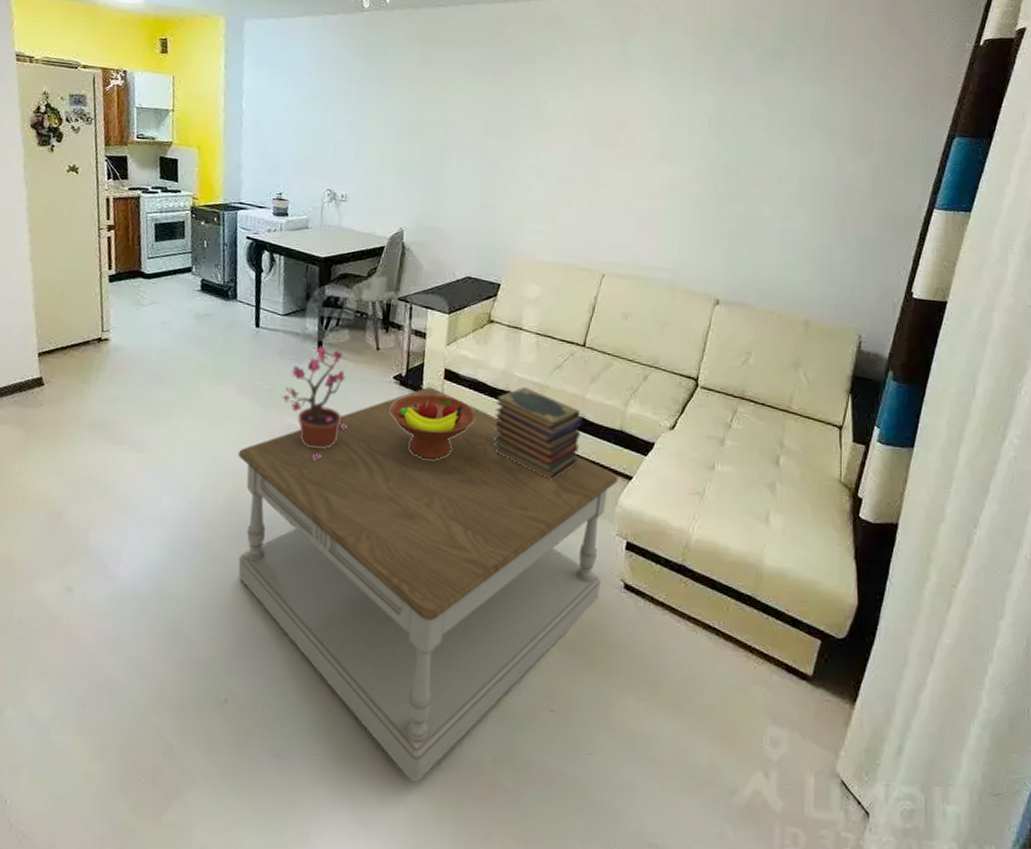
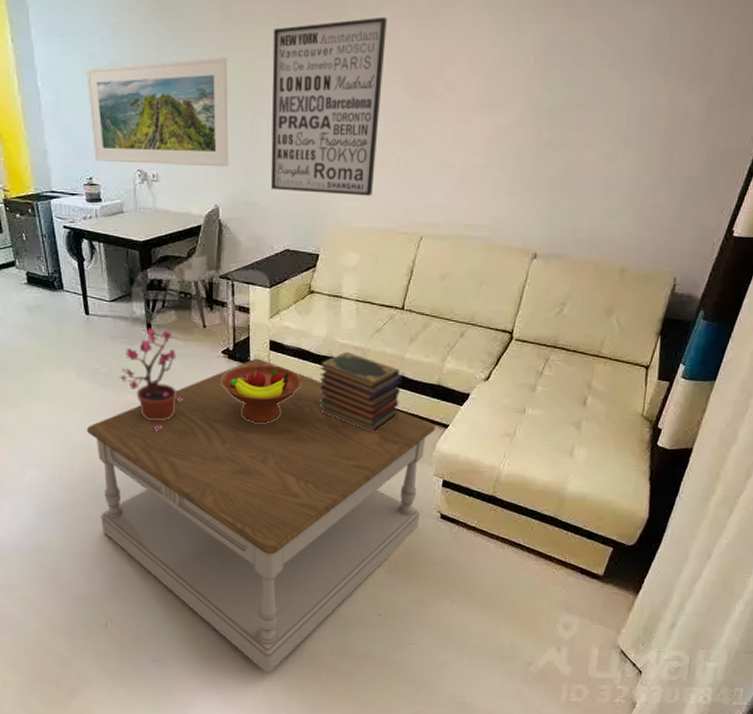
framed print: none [287,95,423,194] -> present [86,57,229,168]
wall art: none [456,74,573,231] -> present [270,16,387,196]

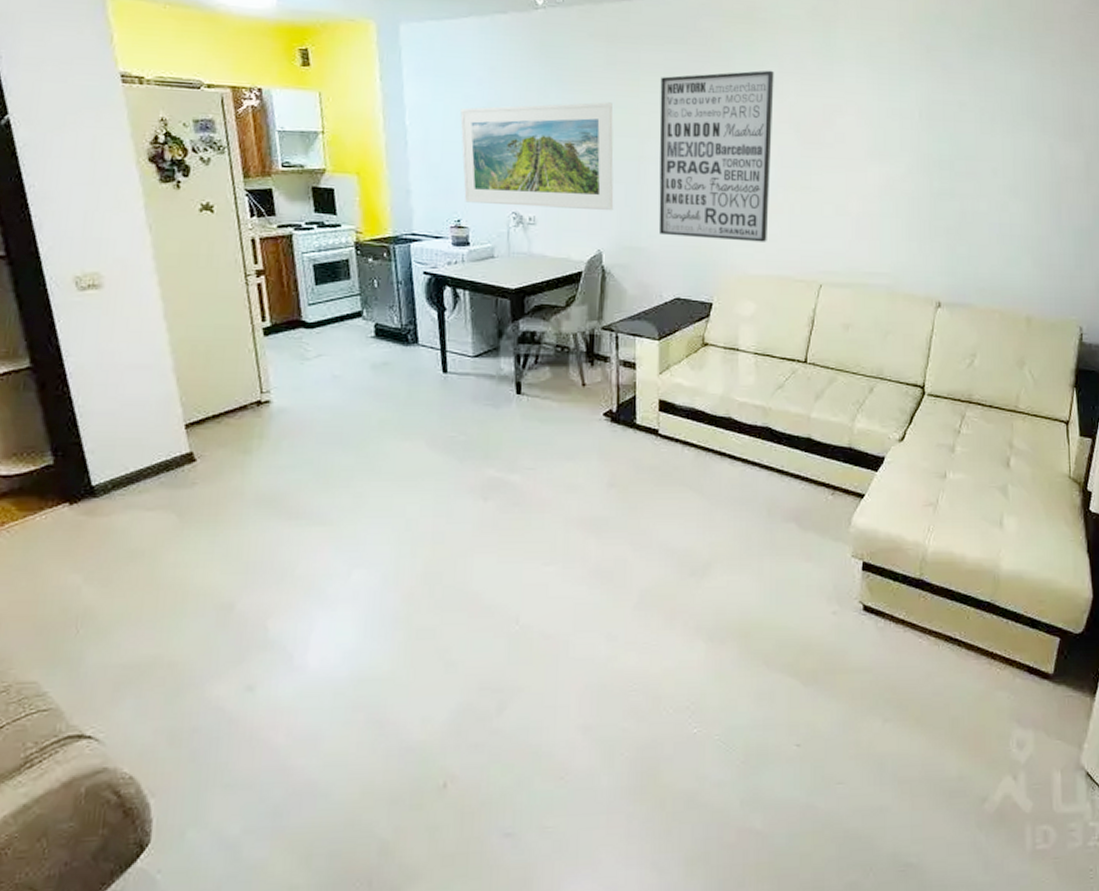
coffee table: present [86,358,436,672] -> none [434,421,850,840]
potted plant: present [119,327,184,432] -> none [479,386,558,514]
fruit bowl: present [222,365,302,423] -> none [603,429,696,498]
book stack: present [318,351,402,433] -> none [716,411,809,507]

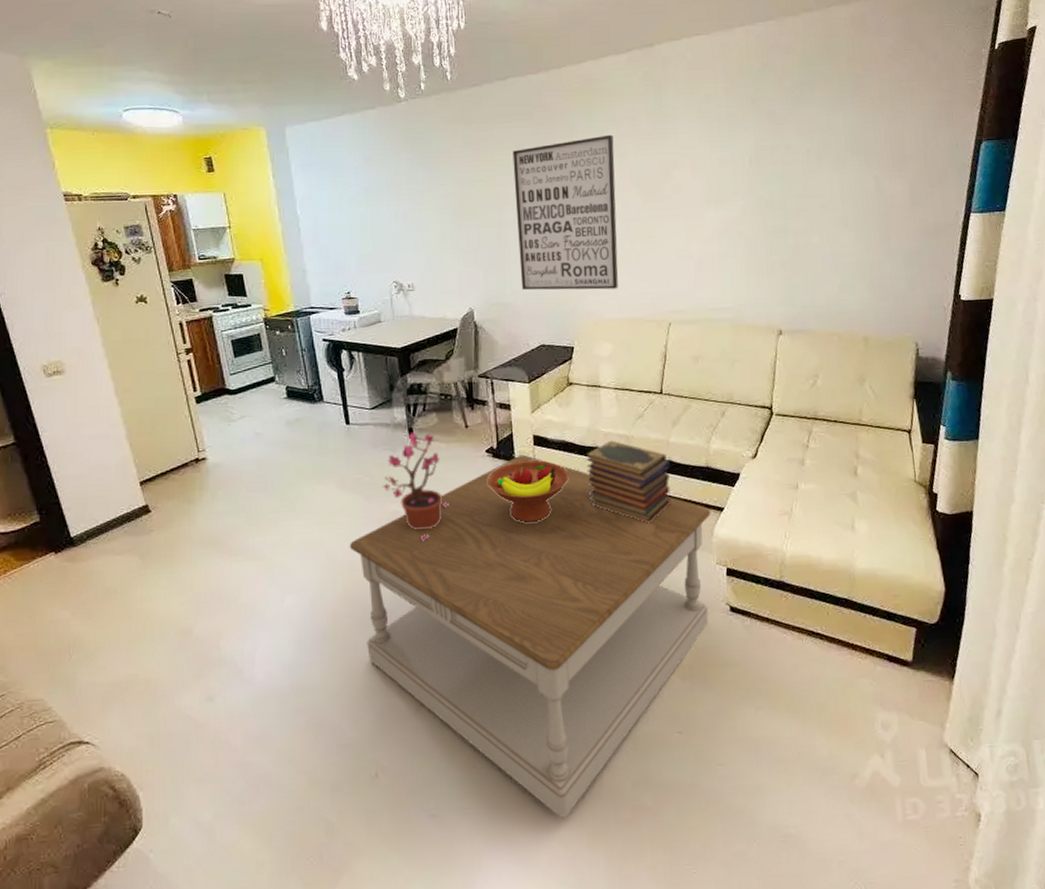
coffee table: none [434,421,850,840] -> present [349,454,711,818]
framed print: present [460,102,614,211] -> none [342,177,480,276]
potted plant: none [479,386,558,514] -> present [382,432,450,542]
fruit bowl: none [603,429,696,498] -> present [488,460,569,523]
book stack: none [716,411,809,507] -> present [585,440,671,523]

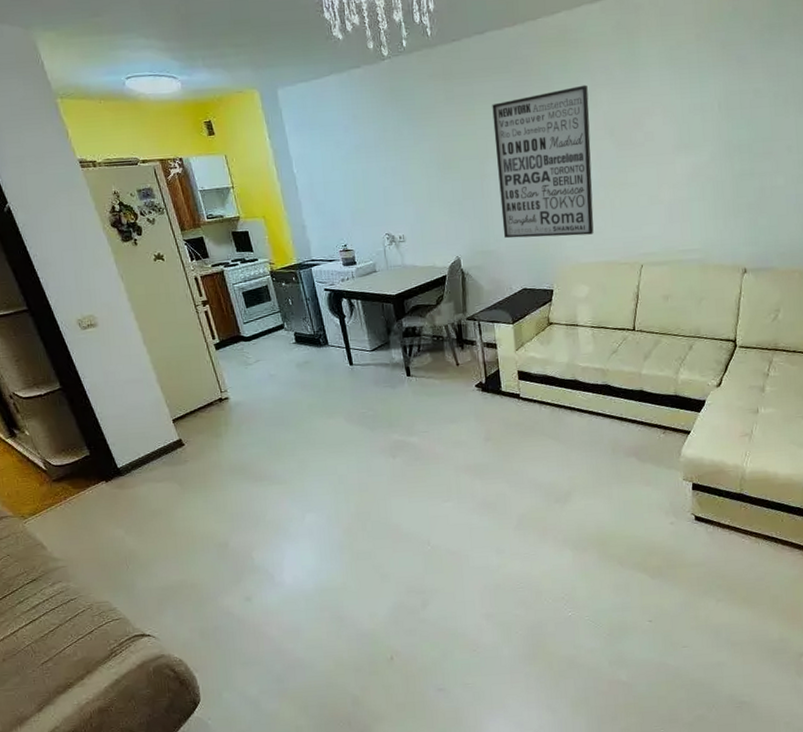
coffee table: present [349,454,711,818] -> none [358,388,679,690]
potted plant: present [382,432,450,542] -> none [384,370,446,466]
fruit bowl: present [488,460,569,523] -> none [478,393,551,448]
book stack: present [585,440,671,523] -> none [565,373,643,446]

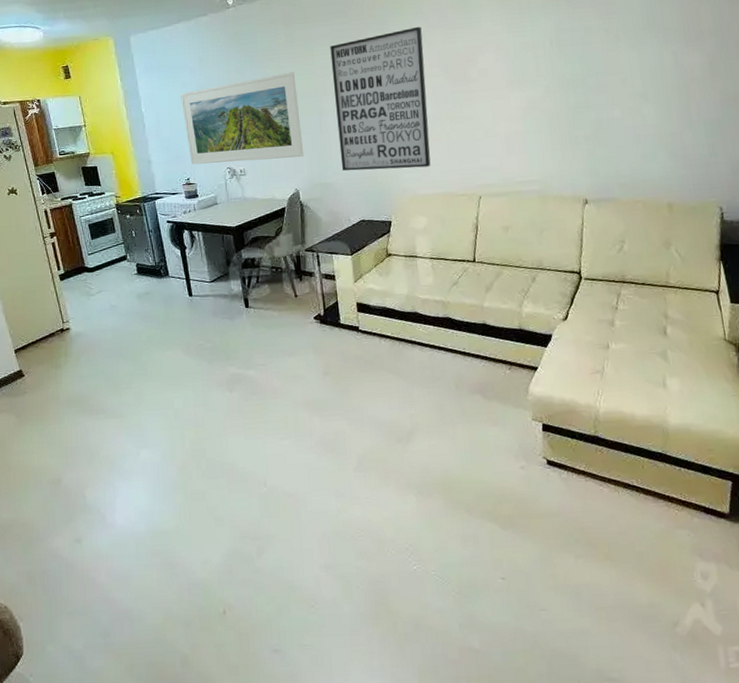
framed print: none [334,132,465,230] -> present [181,72,304,165]

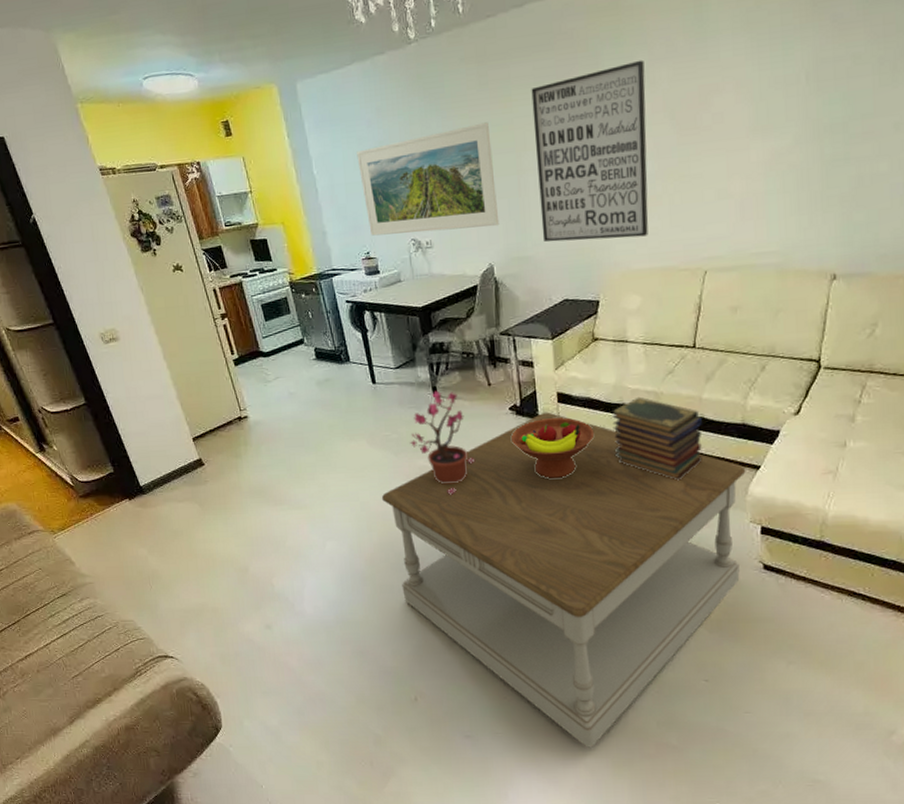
coffee table: none [194,320,527,656] -> present [381,412,746,748]
potted plant: none [222,302,283,401] -> present [409,390,475,495]
fruit bowl: none [316,325,391,383] -> present [511,417,595,478]
book stack: none [405,305,487,382] -> present [612,396,703,481]

